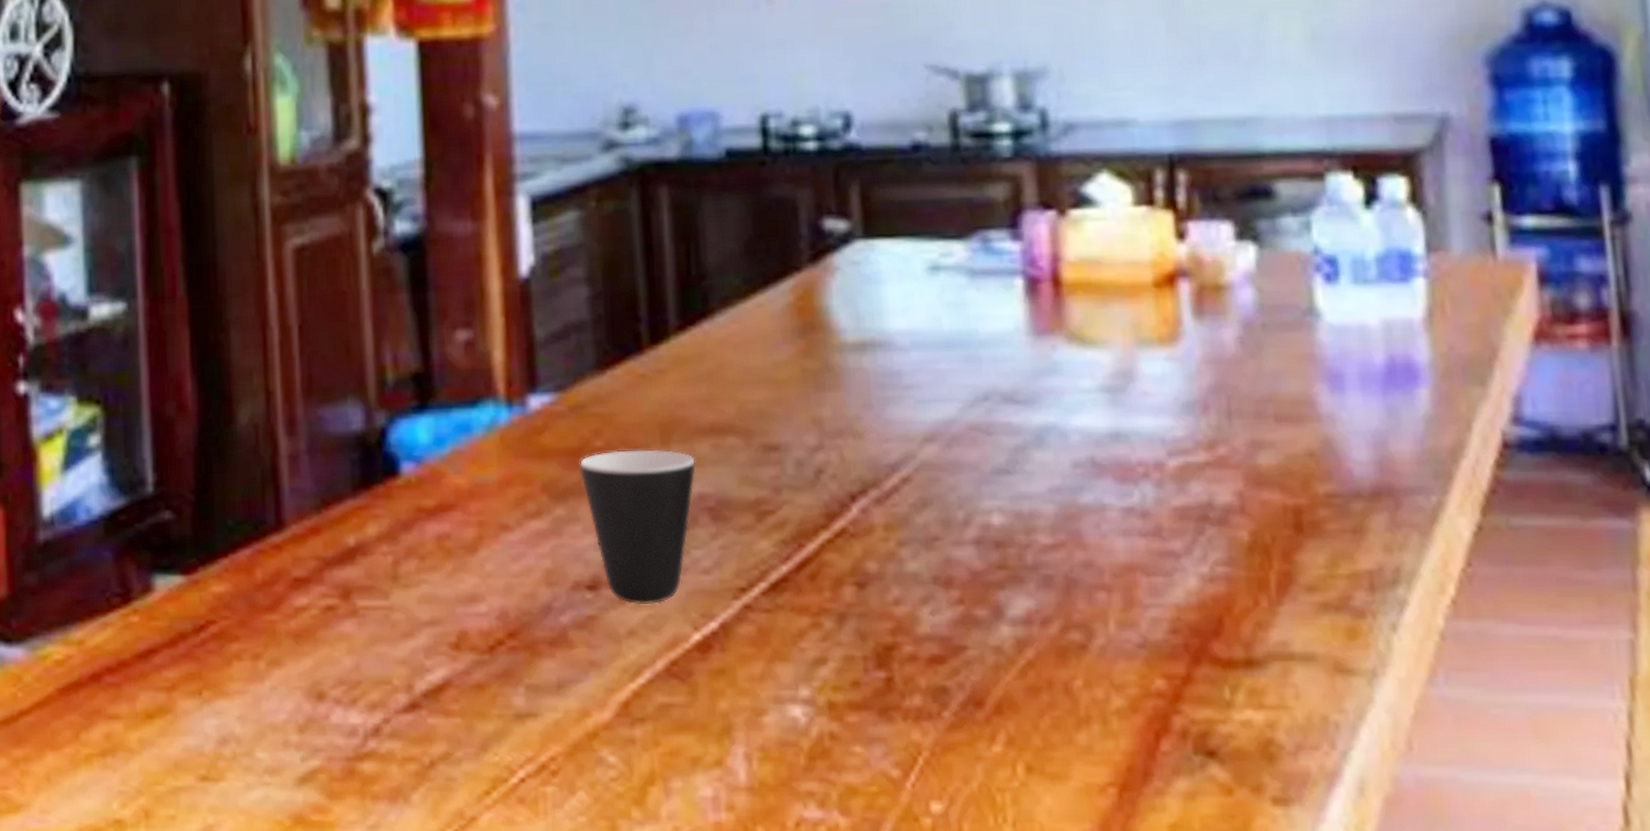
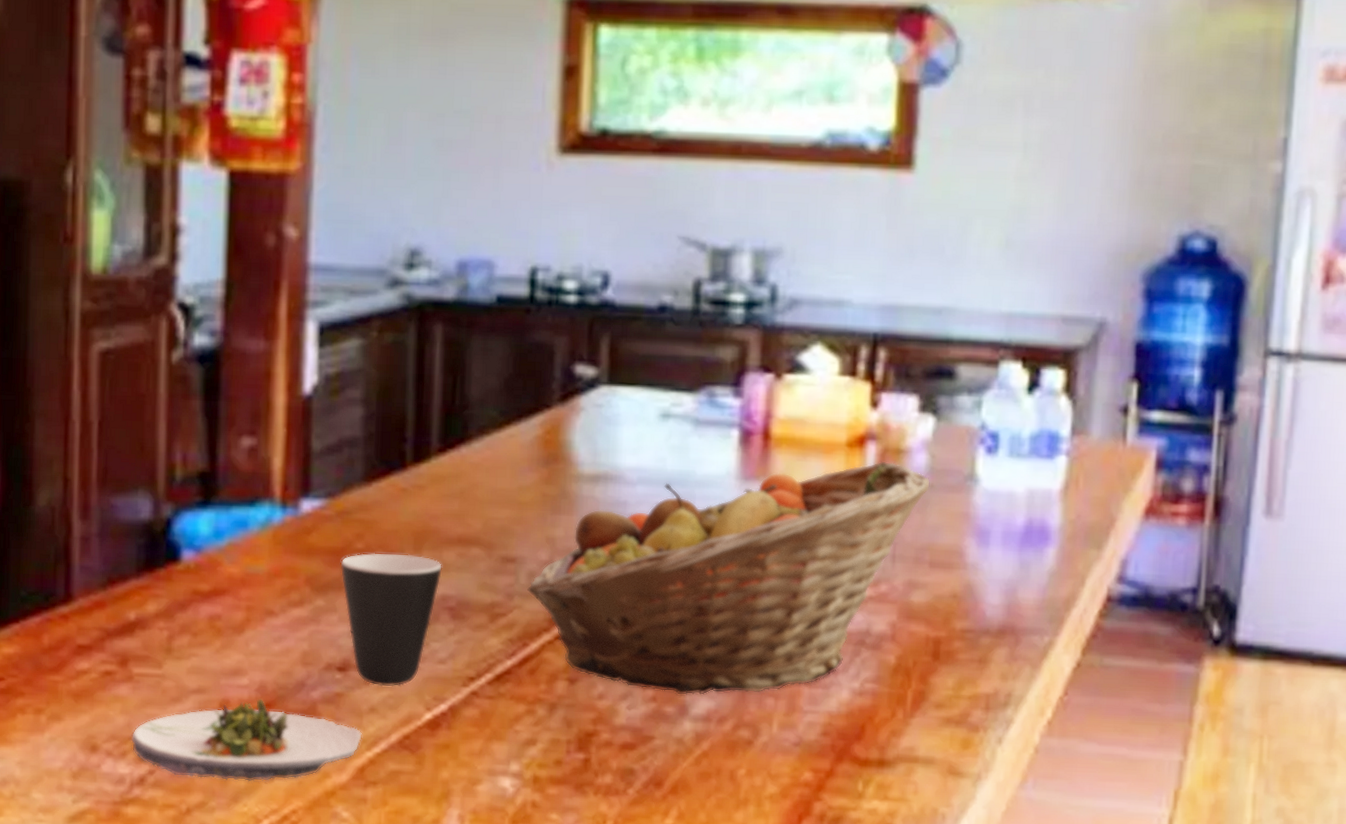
salad plate: none [360,627,623,727] -> present [130,698,362,782]
fruit basket: none [796,300,1263,595] -> present [527,461,931,696]

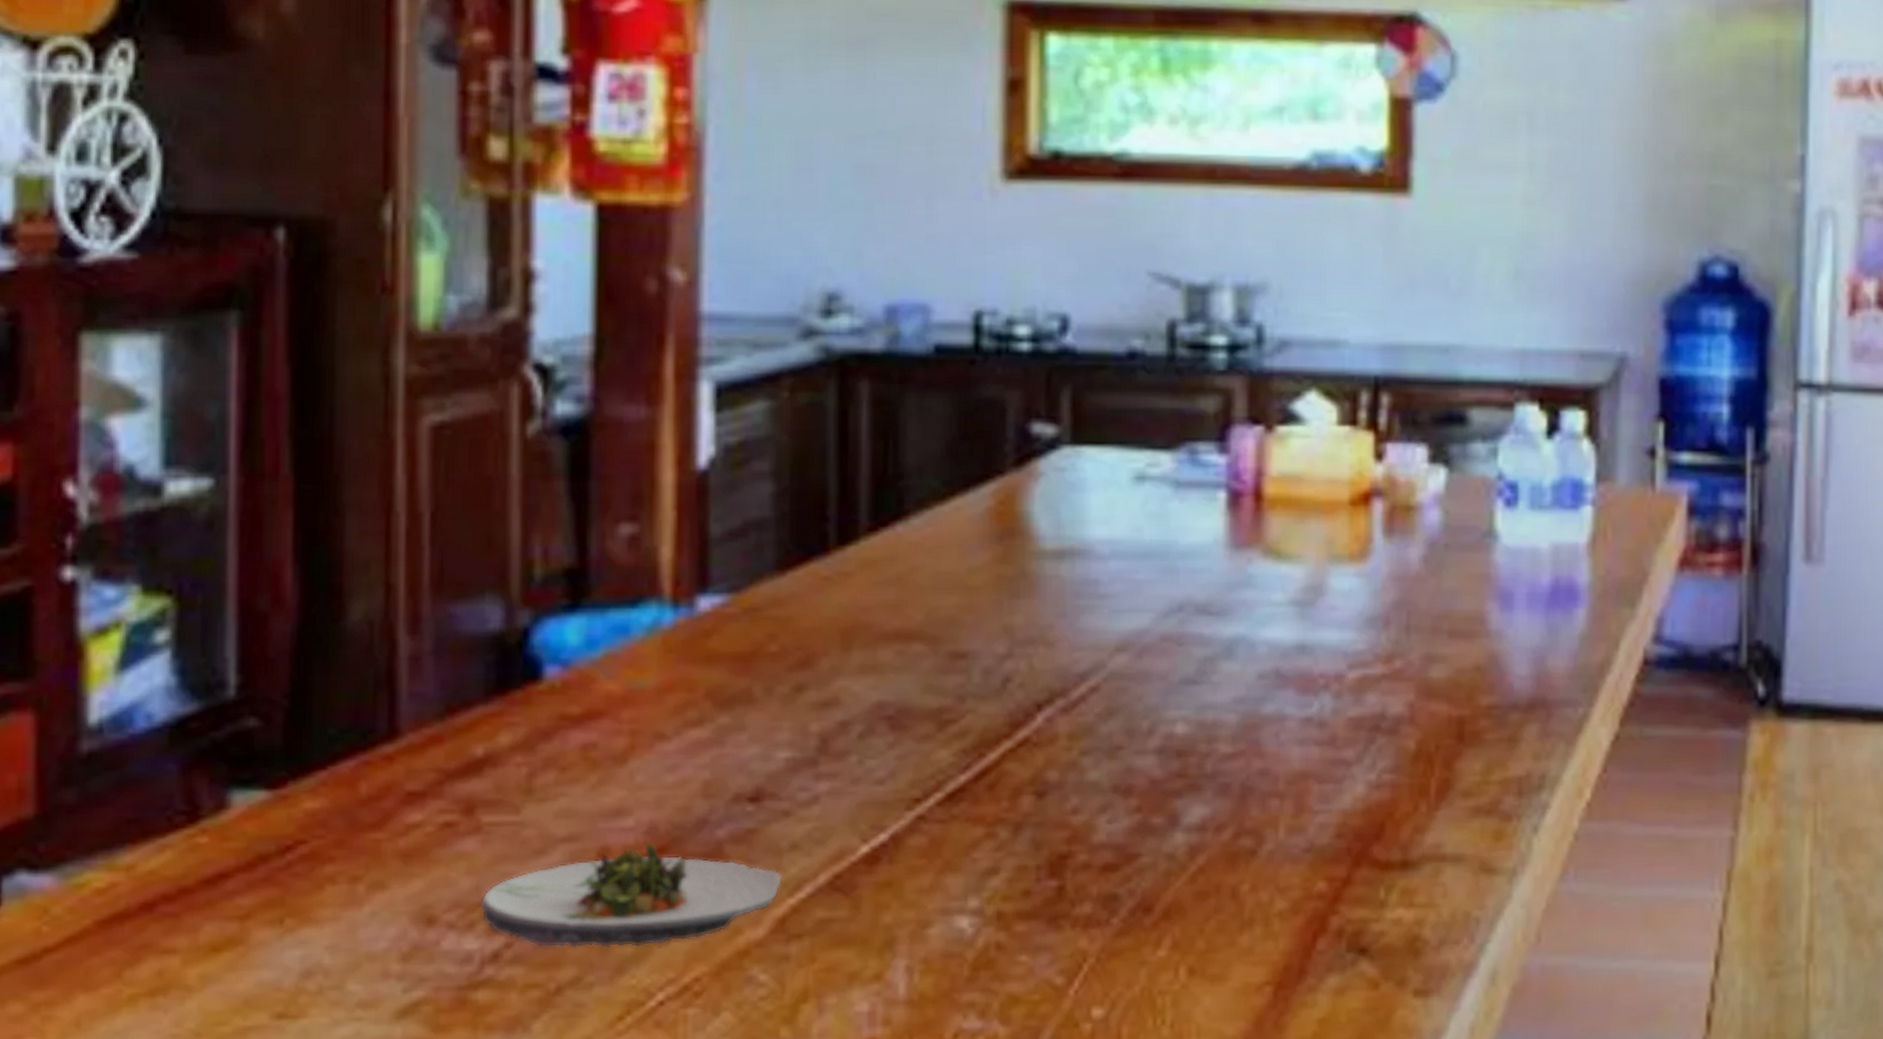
mug: present [340,553,442,687] -> none [749,655,877,817]
fruit basket: present [527,461,931,696] -> none [982,520,1446,803]

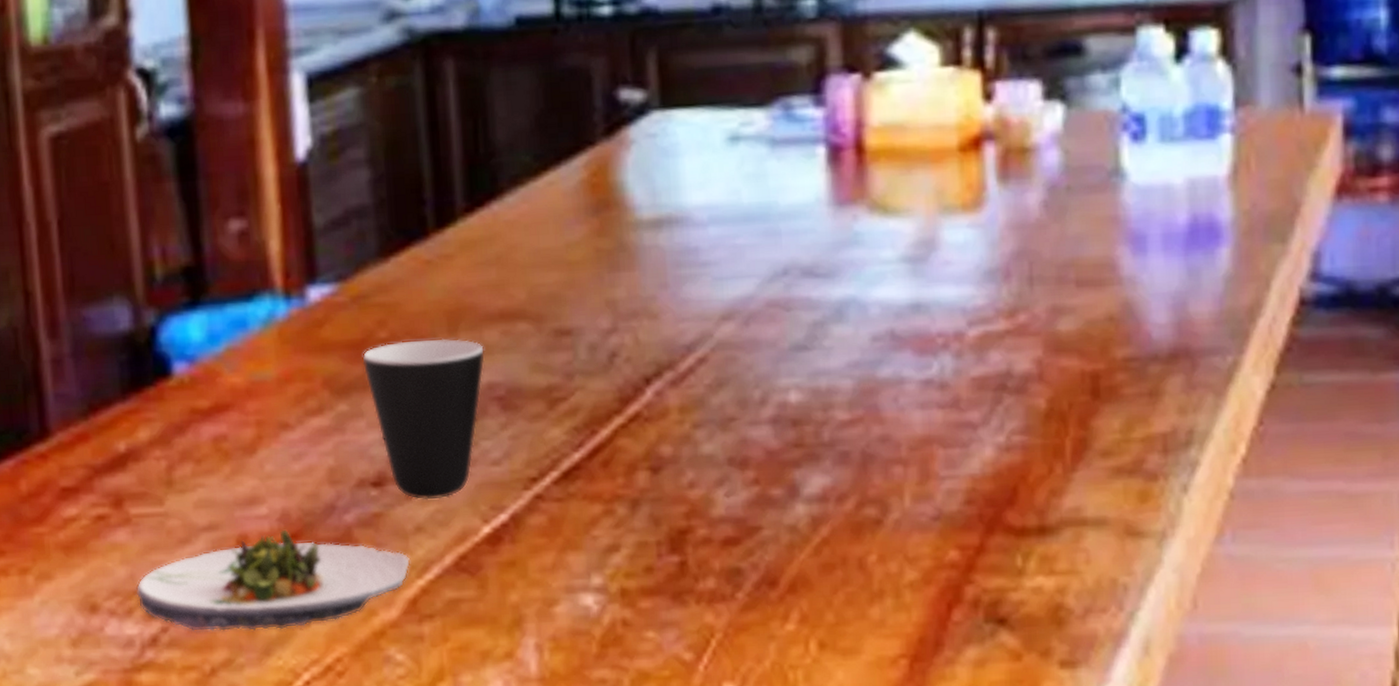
mug: none [749,655,877,817] -> present [362,338,485,500]

